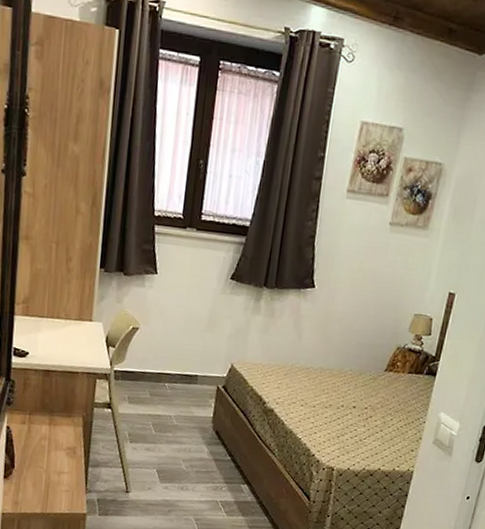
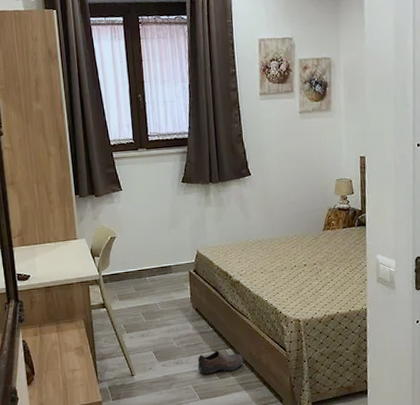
shoe: none [204,483,259,510] -> present [197,350,243,374]

